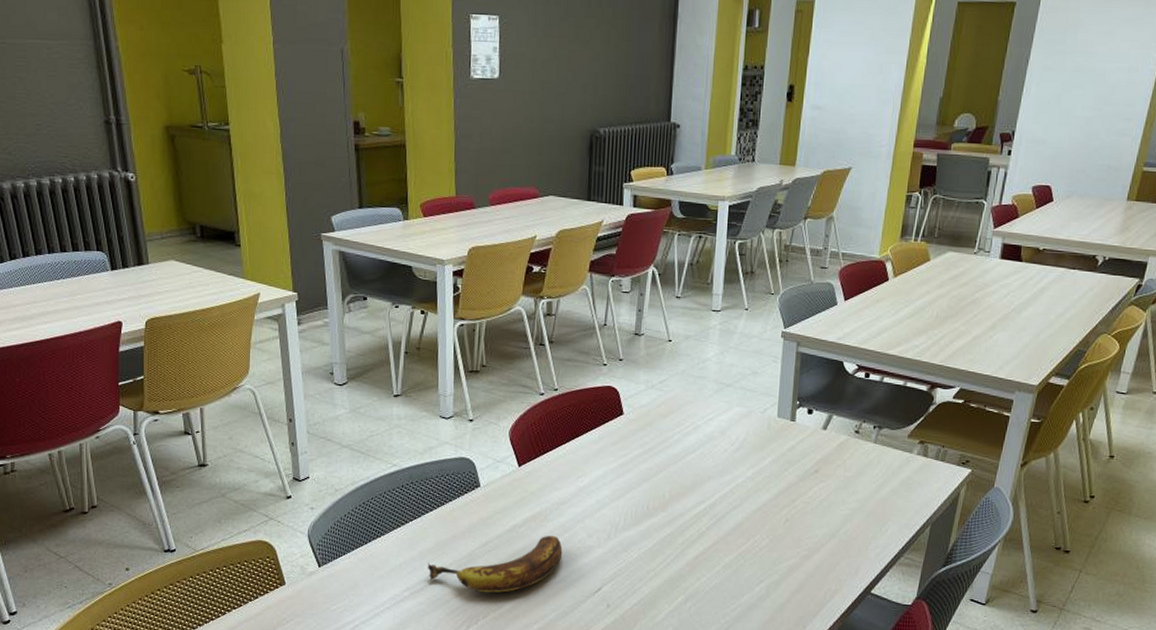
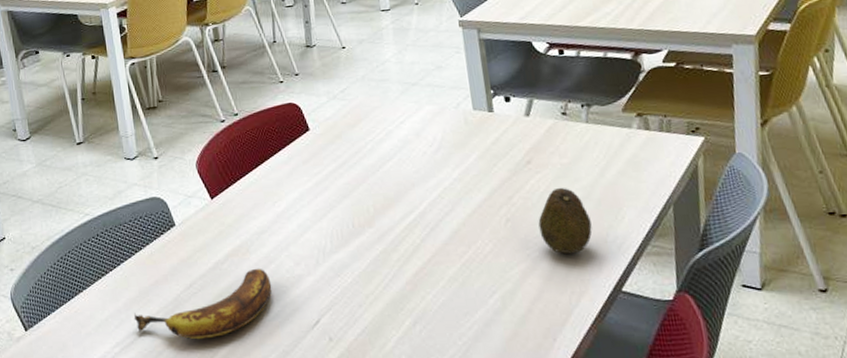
fruit: none [812,497,859,557] -> present [538,187,593,255]

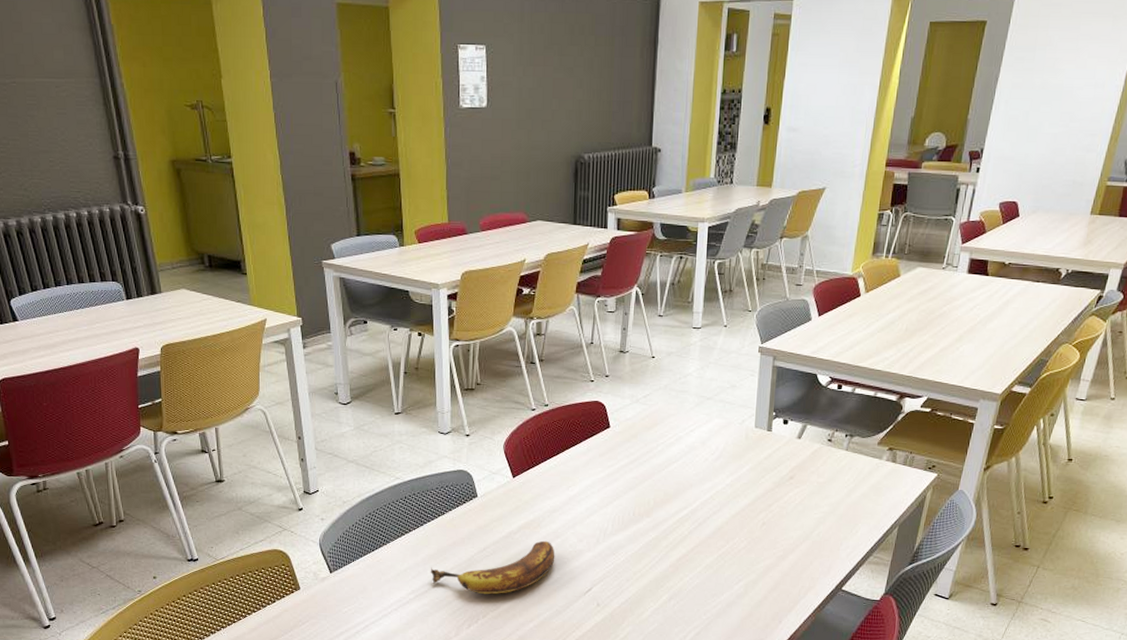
fruit: present [538,187,593,255] -> none [787,501,831,557]

